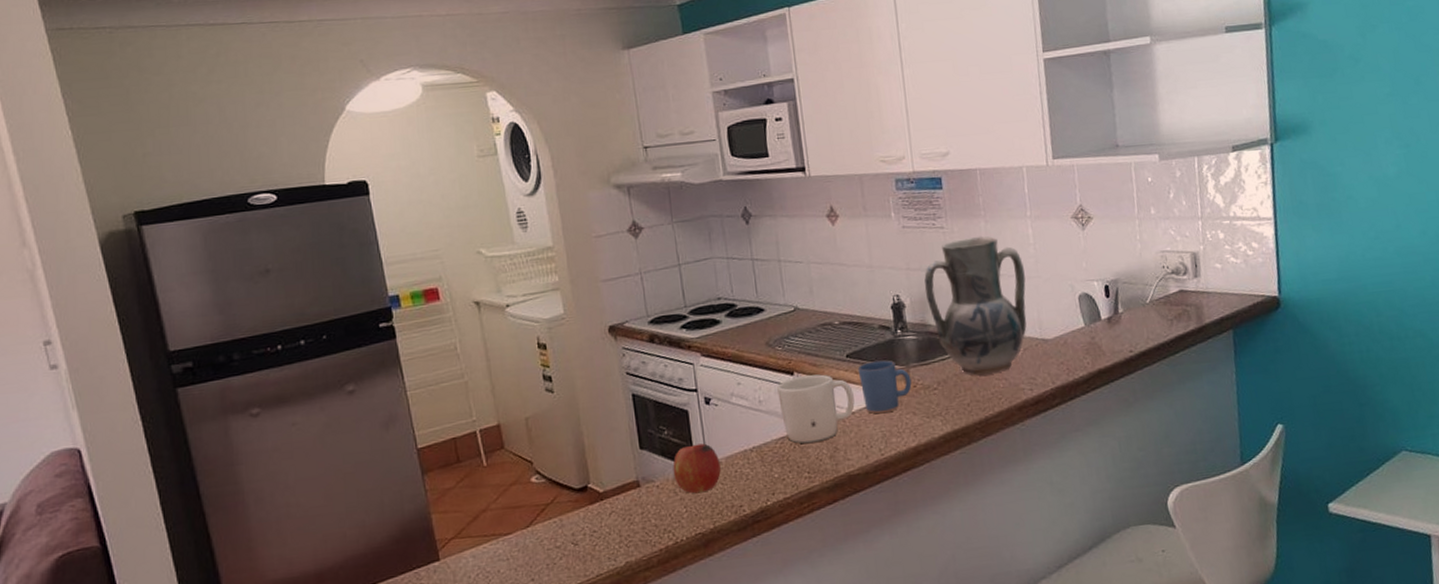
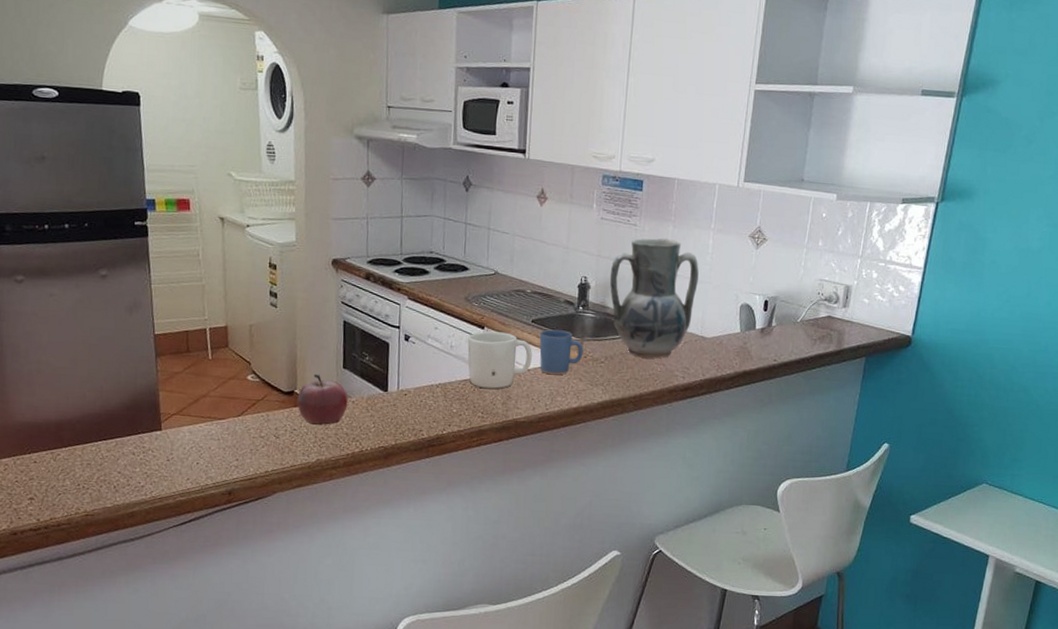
fruit: none [592,460,652,522] -> present [297,373,348,425]
fruit: present [672,443,721,494] -> none [368,372,409,414]

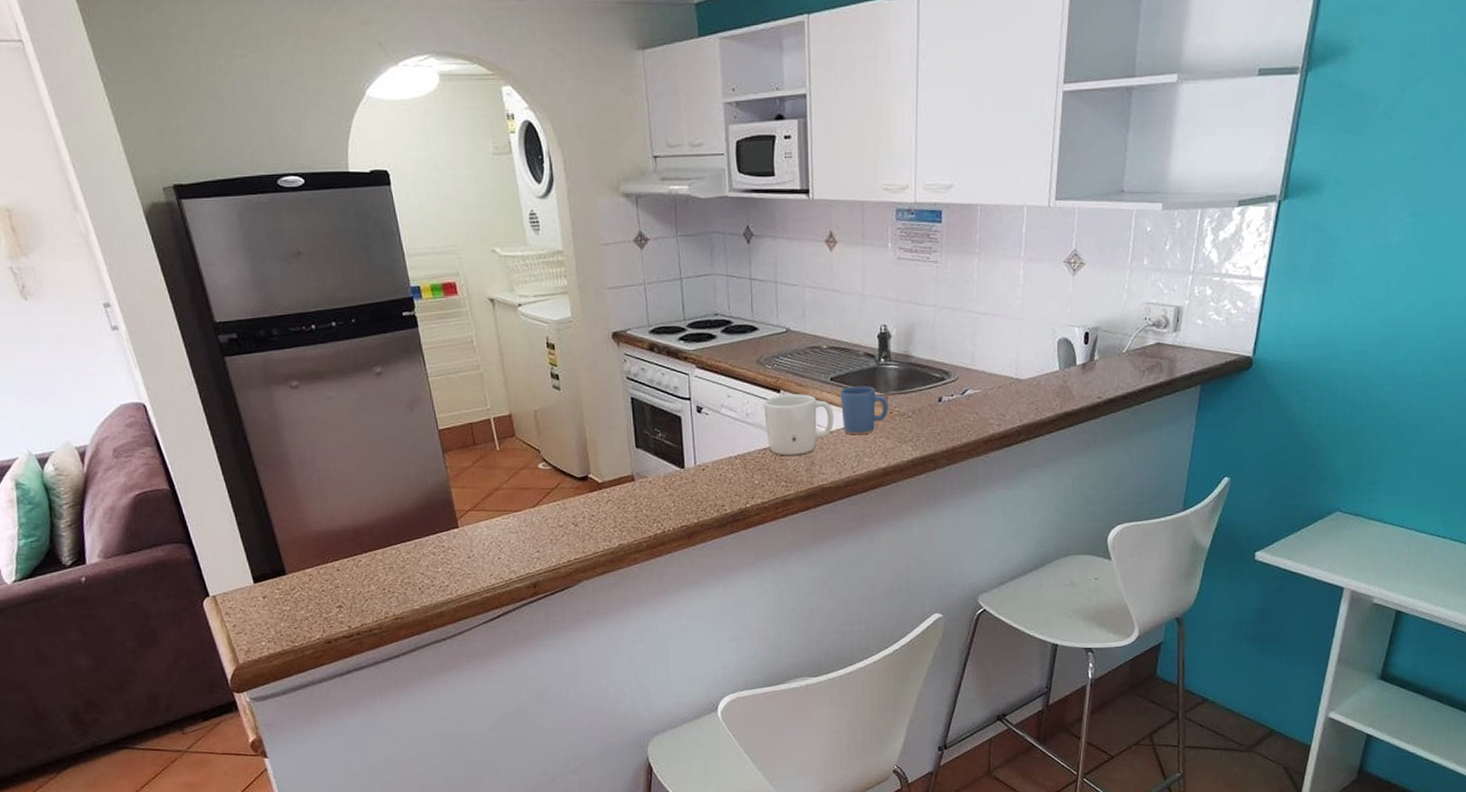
fruit: present [297,373,348,425] -> none [592,455,645,509]
ceramic jug: present [609,238,699,359] -> none [911,273,1010,408]

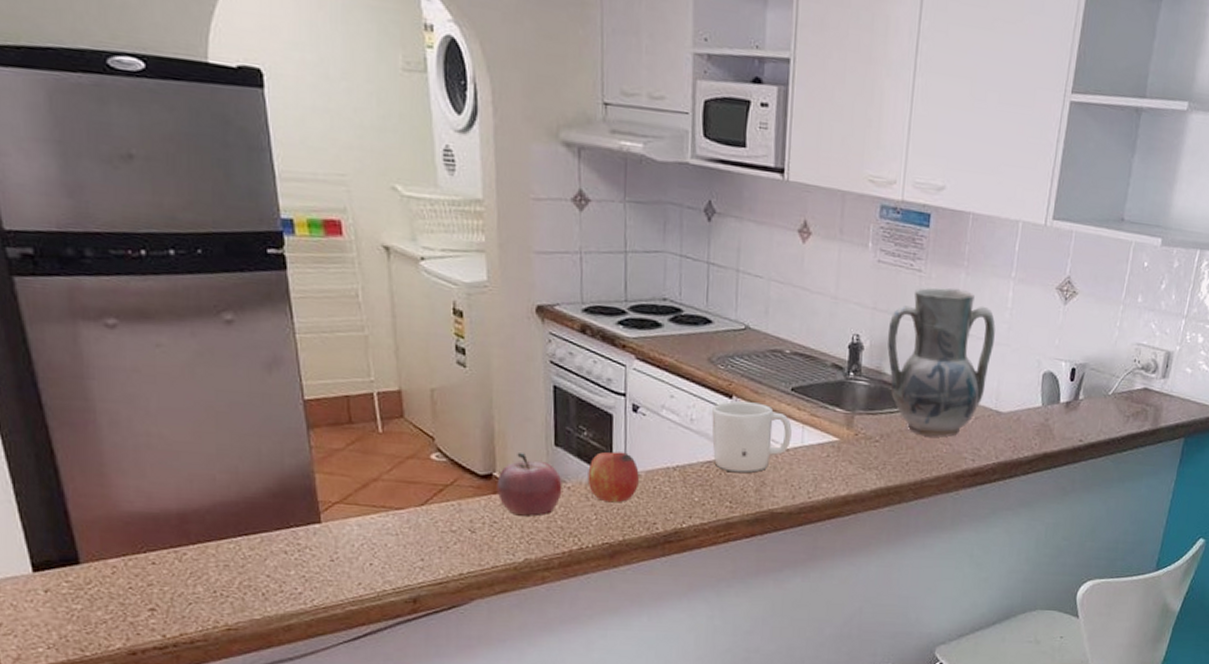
fruit: none [592,455,645,509] -> present [497,452,562,517]
fruit: none [664,448,707,491] -> present [587,451,639,503]
mug: present [840,386,889,435] -> none [800,400,854,457]
ceramic jug: none [911,273,1010,408] -> present [887,287,996,438]

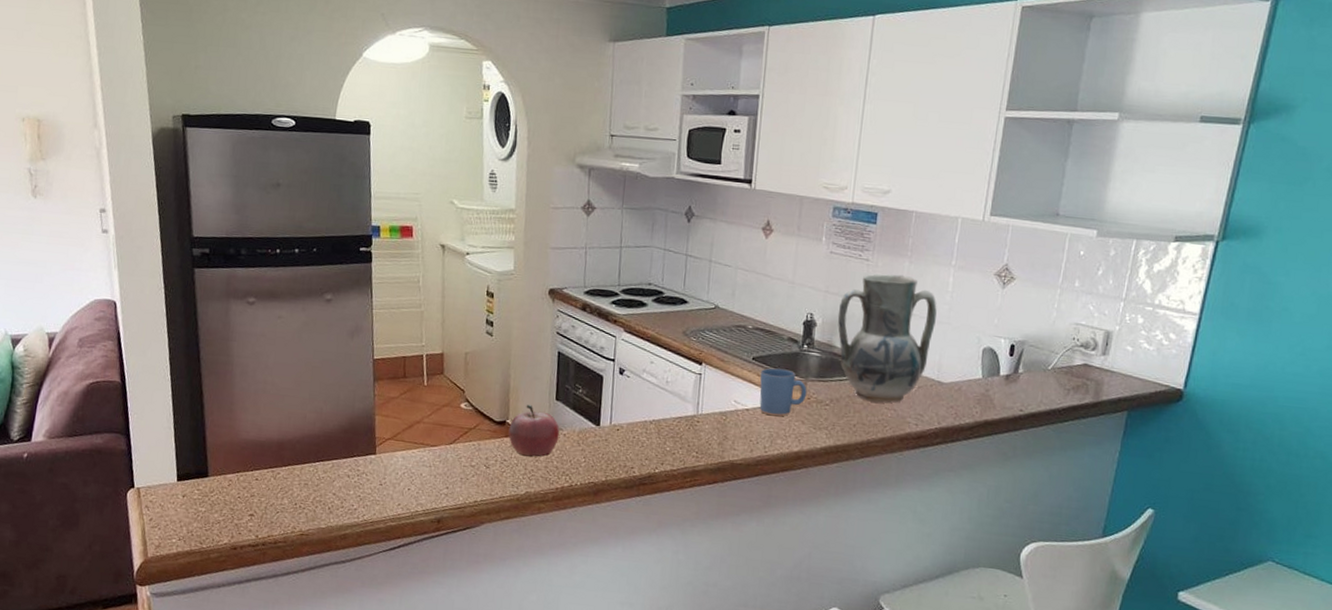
fruit: present [587,451,639,503] -> none [580,406,622,449]
mug: present [712,401,792,474] -> none [683,367,752,429]
mug: none [800,400,854,457] -> present [759,368,807,417]

